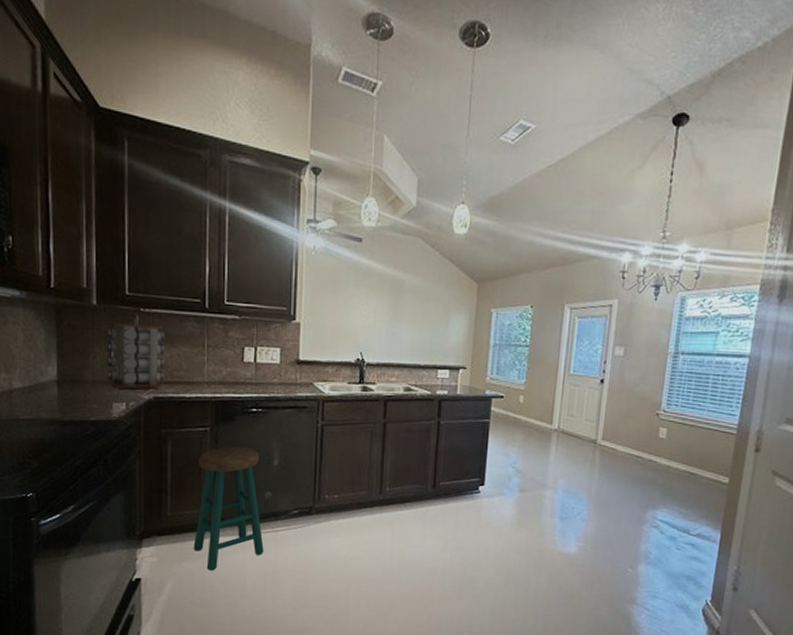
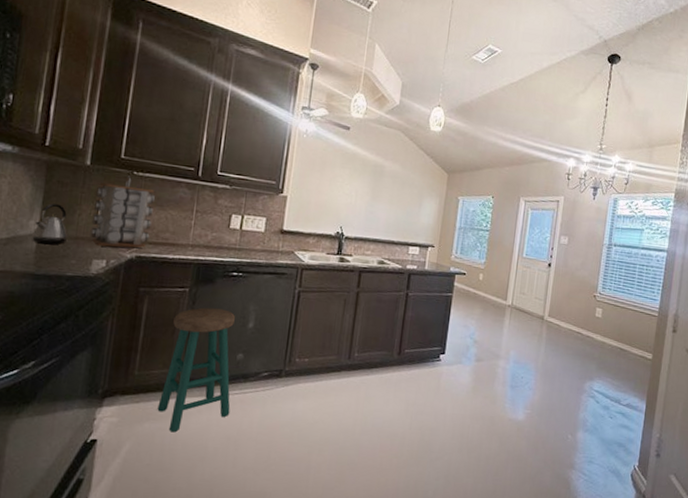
kettle: none [51,348,86,391] -> present [31,203,69,245]

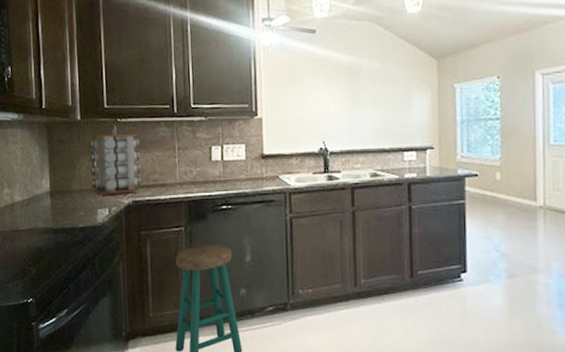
kettle: present [31,203,69,245] -> none [45,161,74,200]

